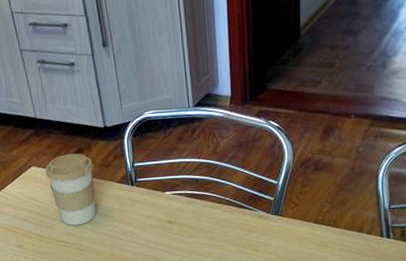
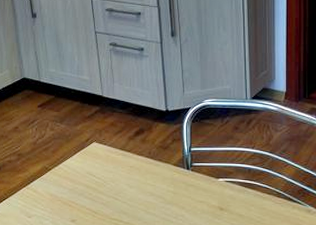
coffee cup: present [45,153,96,226] -> none [105,133,153,204]

